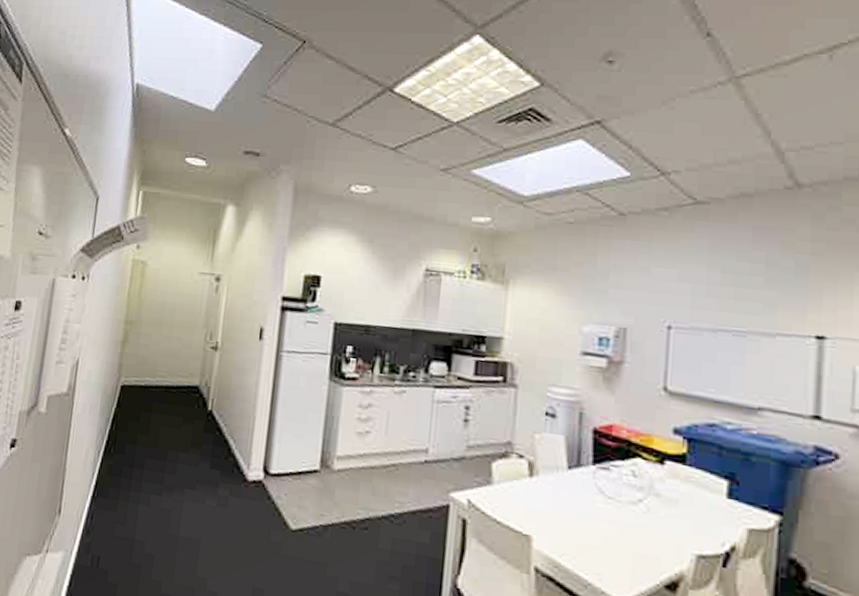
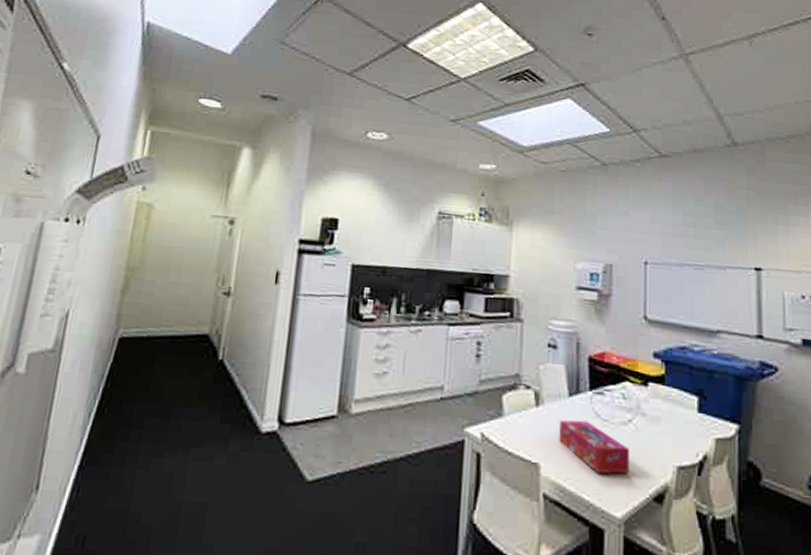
tissue box: none [555,493,638,556] -> present [559,420,629,474]

